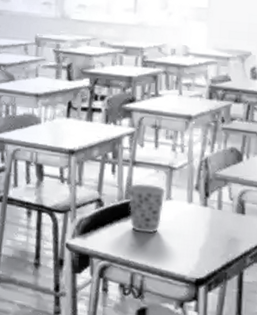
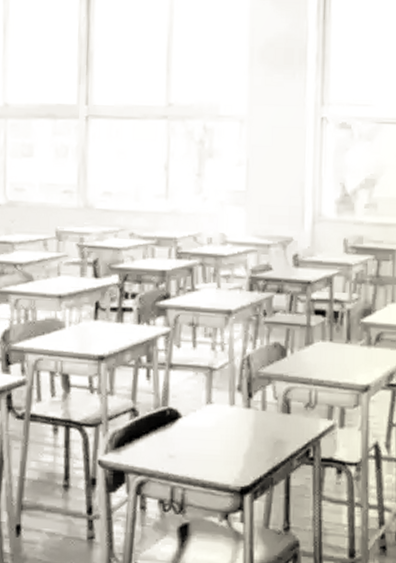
cup: present [127,183,166,234] -> none [164,388,206,442]

